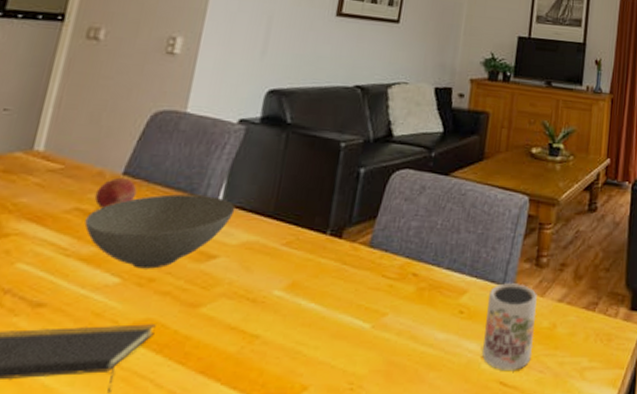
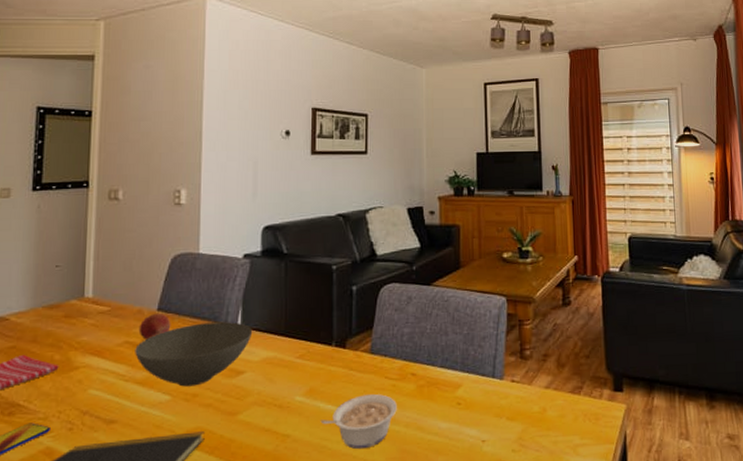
legume: none [298,294,391,358] -> present [320,394,397,450]
mug: present [482,283,537,370] -> none [482,375,527,451]

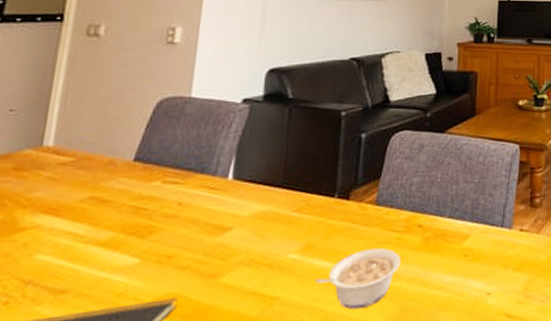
bowl: present [135,322,253,387] -> none [100,173,246,248]
fruit: present [138,312,171,340] -> none [107,163,149,194]

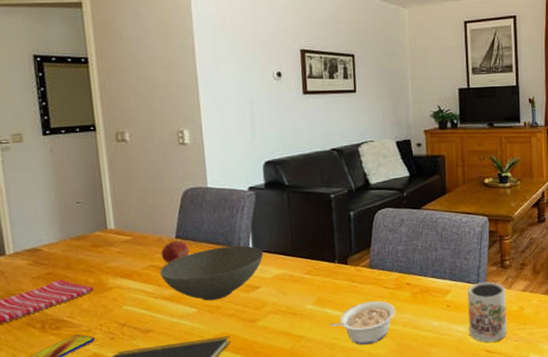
bowl: none [100,173,246,248] -> present [160,245,264,301]
fruit: none [107,163,149,194] -> present [160,240,190,263]
mug: none [488,224,534,304] -> present [468,282,507,342]

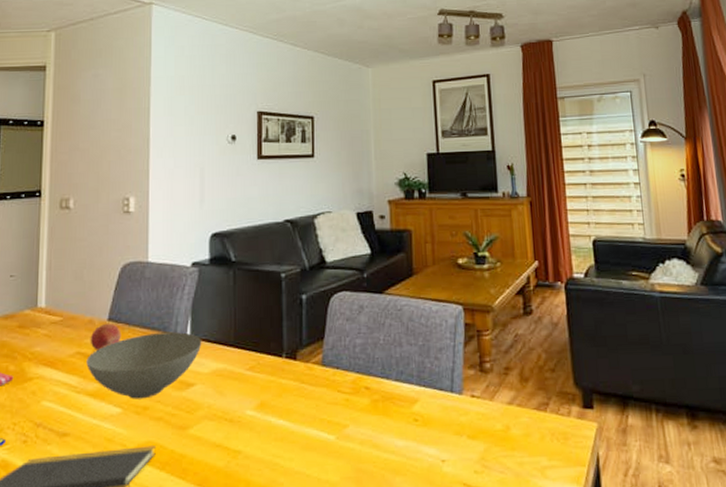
legume: present [329,301,395,346] -> none [272,409,351,468]
mug: present [468,282,507,342] -> none [439,389,490,473]

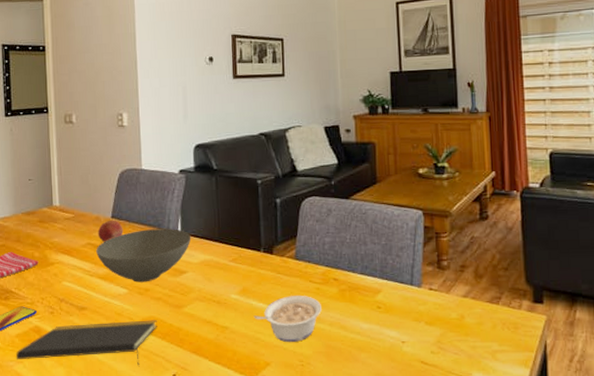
legume: none [272,409,351,468] -> present [253,296,321,343]

